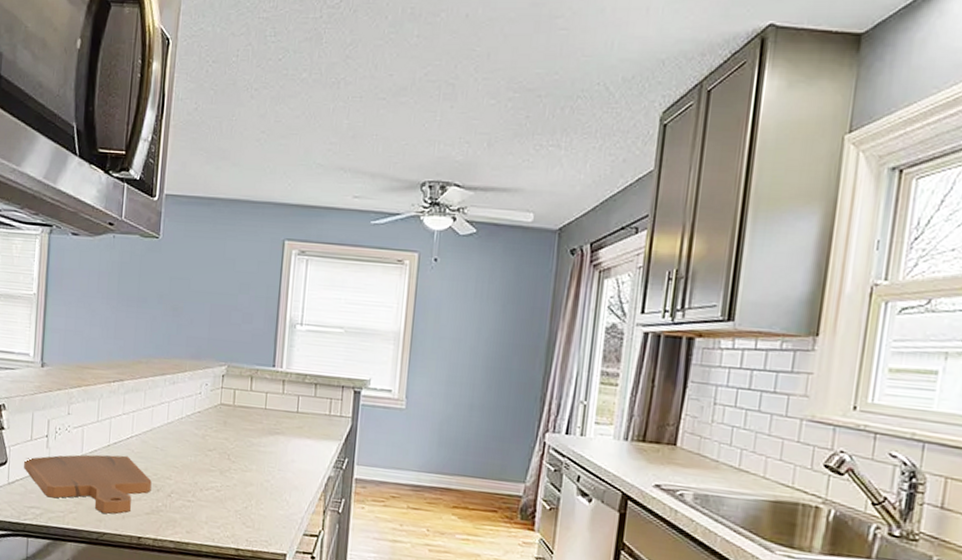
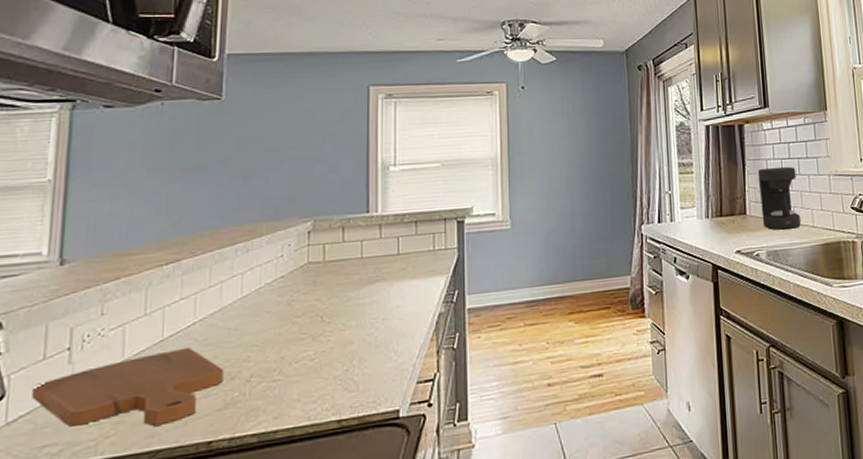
coffee maker: none [695,395,755,475] -> present [757,166,801,230]

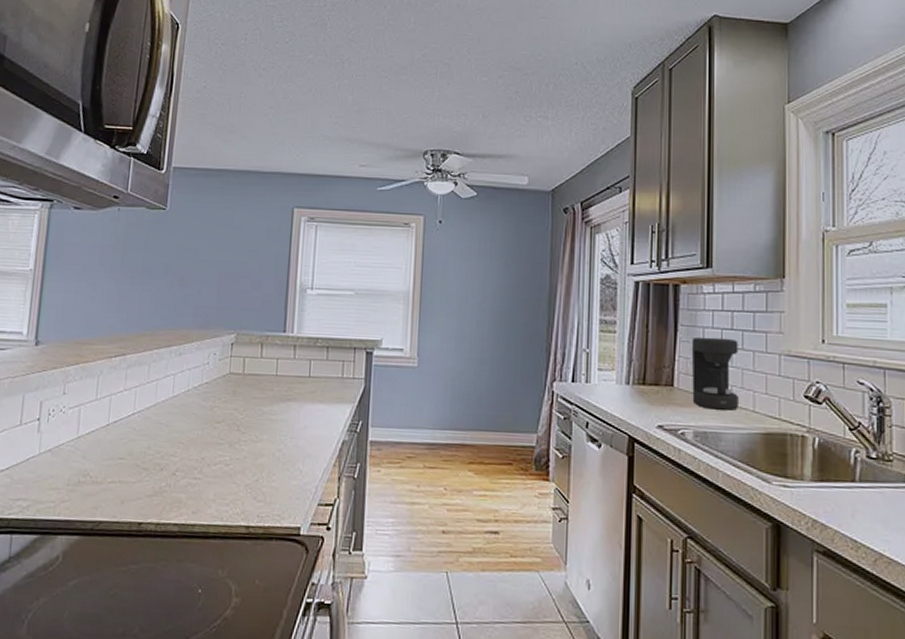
cutting board: present [32,347,224,427] -> none [10,434,155,500]

